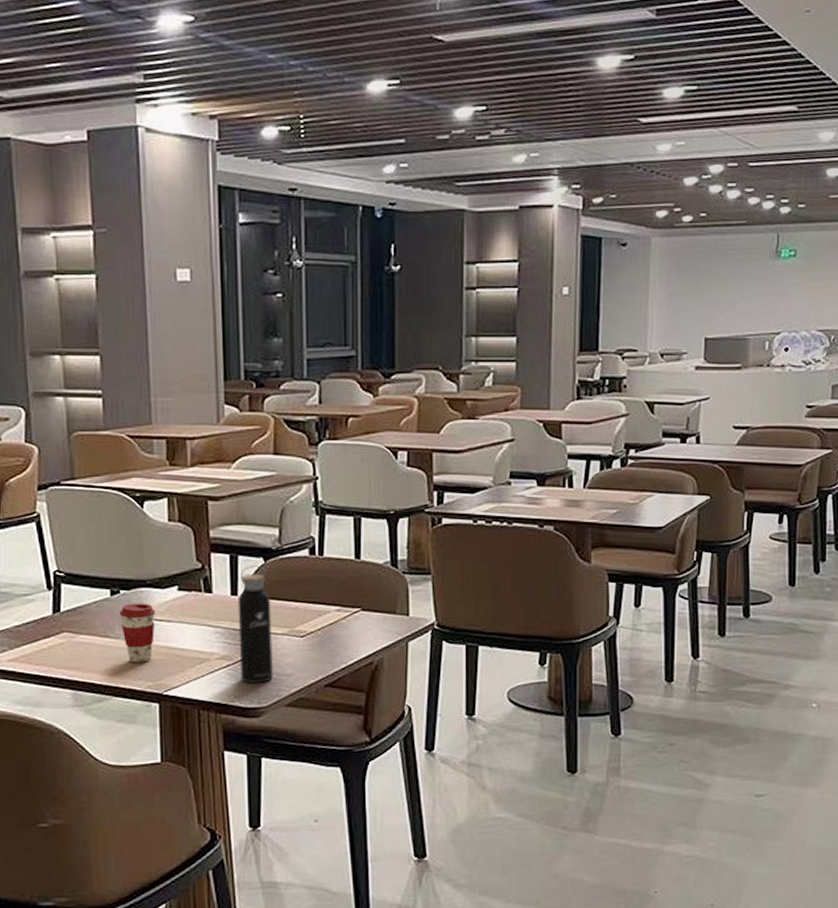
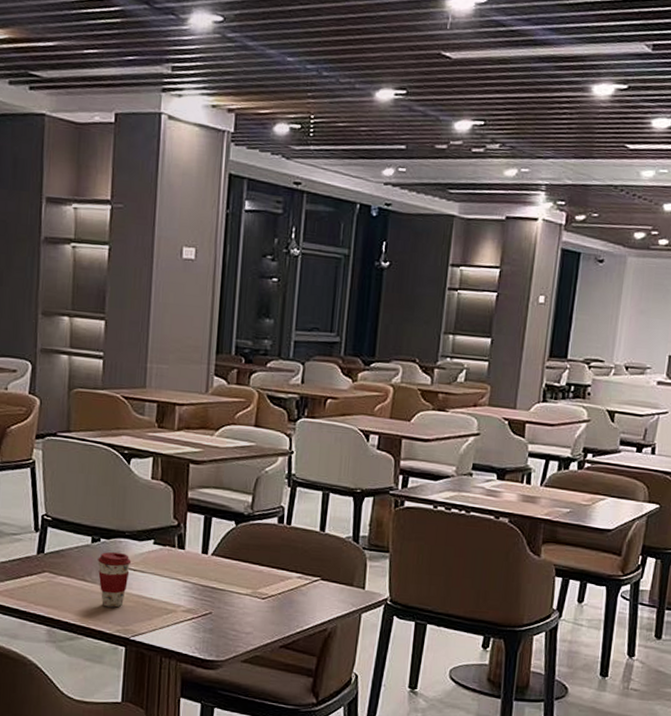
water bottle: present [237,565,273,683] -> none [203,527,238,638]

